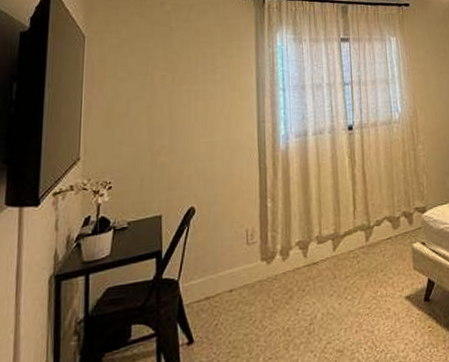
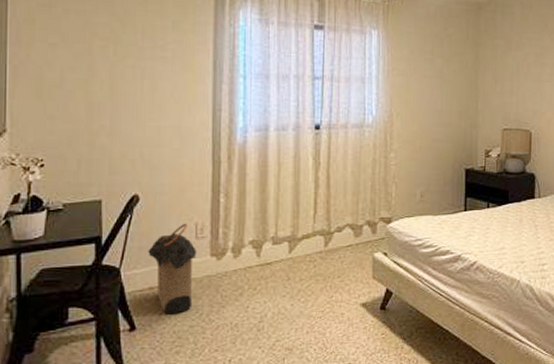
laundry hamper: none [204,230,248,324] -> present [148,223,197,314]

